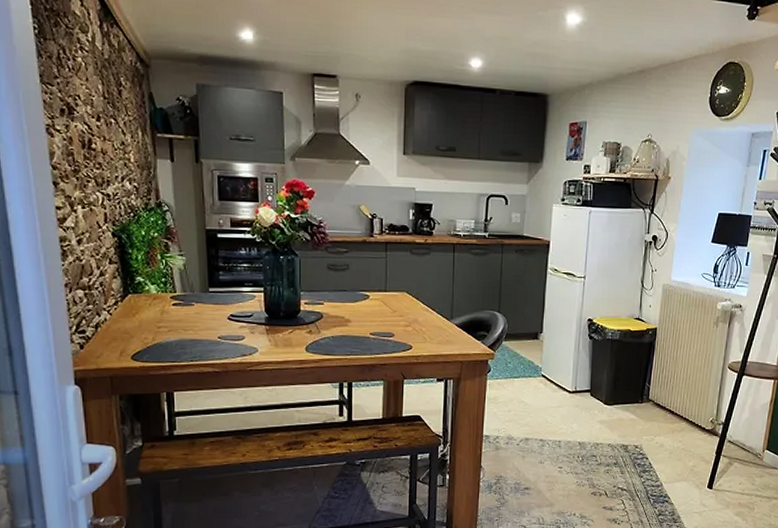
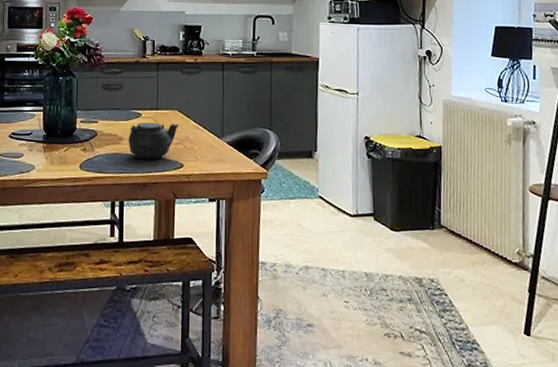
teapot: none [355,304,407,342] -> present [128,122,178,160]

